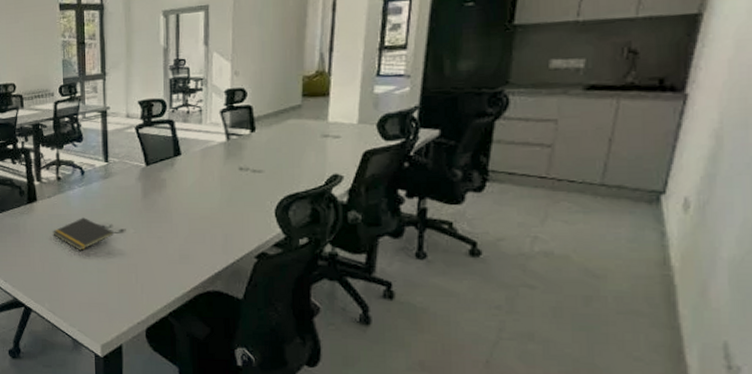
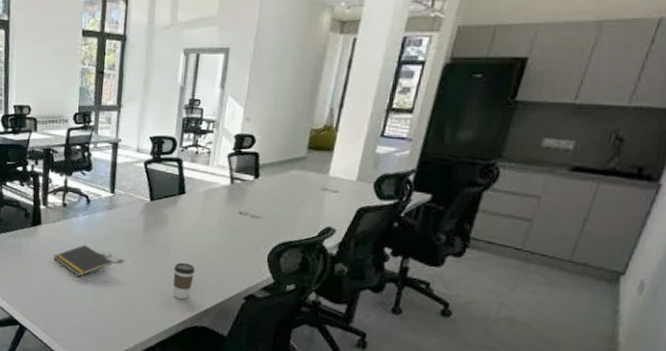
coffee cup: none [178,226,201,265] -> present [173,262,196,300]

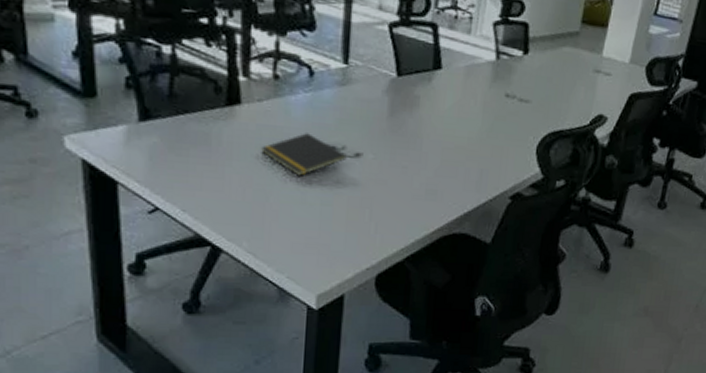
coffee cup: present [173,262,196,300] -> none [426,155,454,202]

